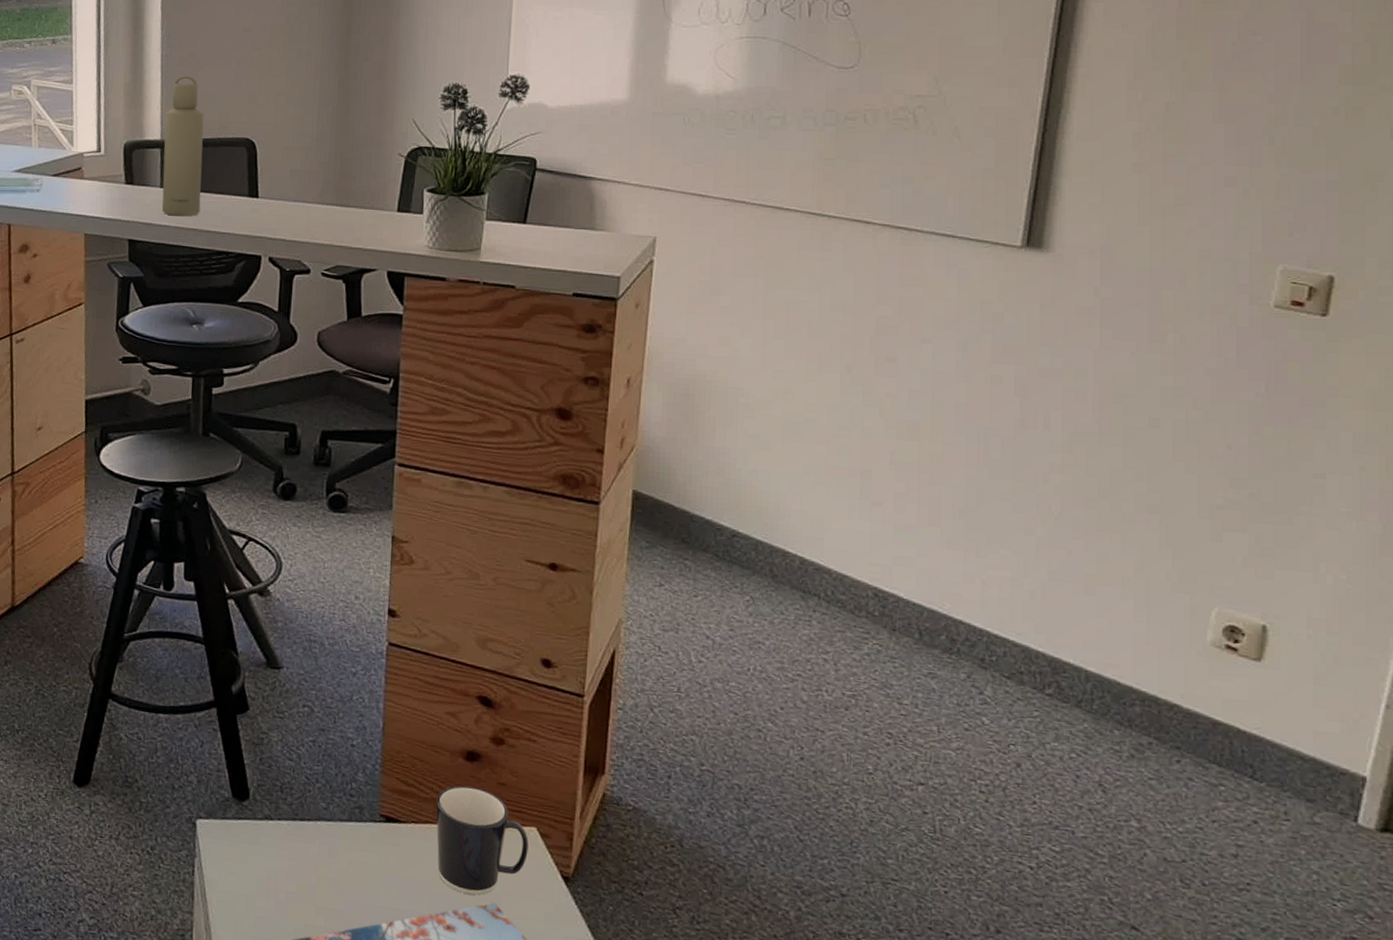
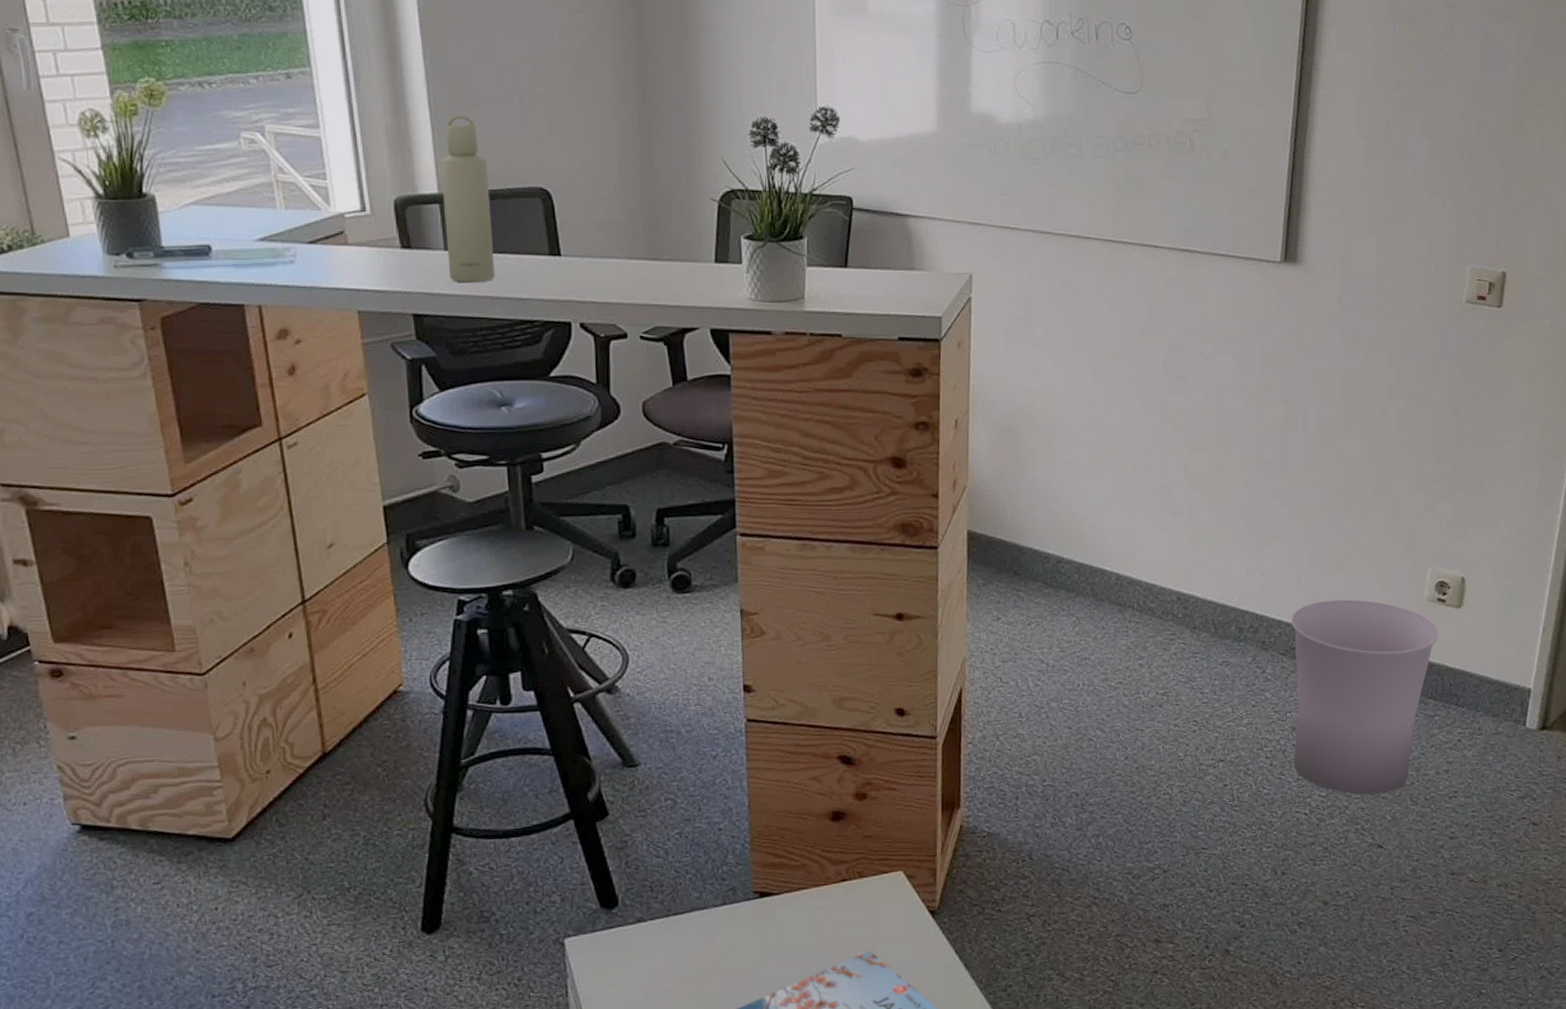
mug: present [436,785,529,896] -> none [806,845,897,949]
waste bin: none [1018,624,1227,866] -> present [1290,599,1439,795]

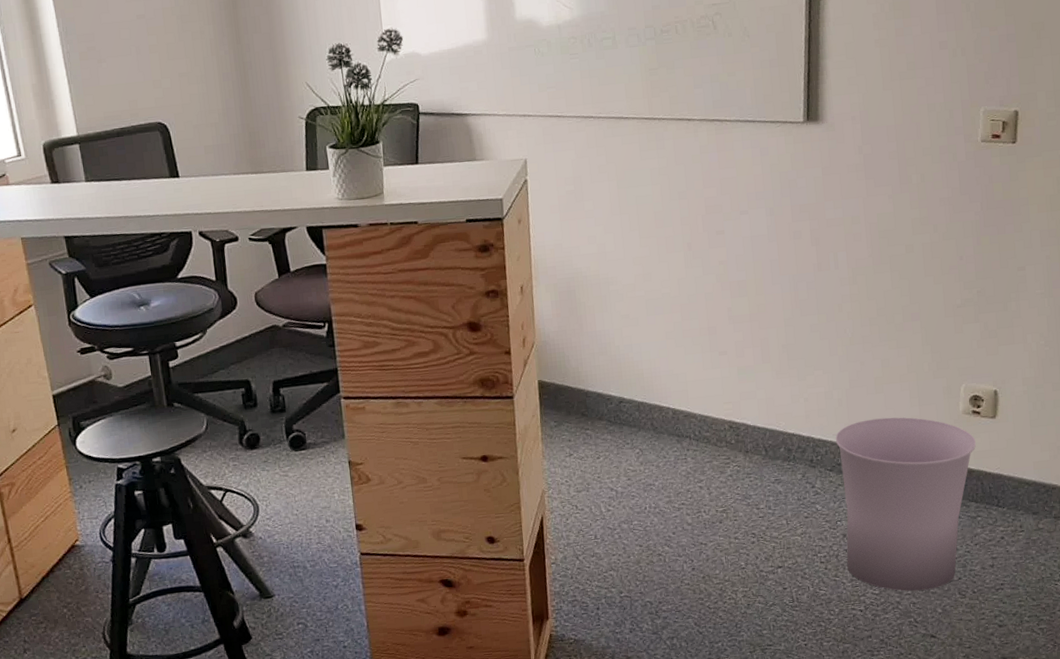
bottle: present [441,115,495,283] -> none [77,69,128,207]

